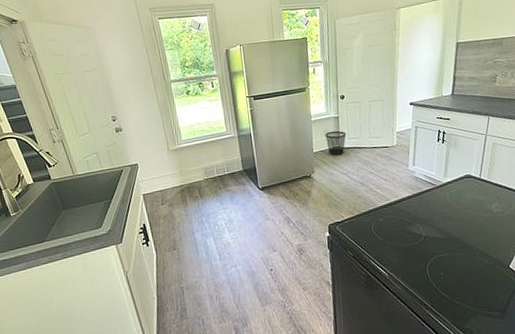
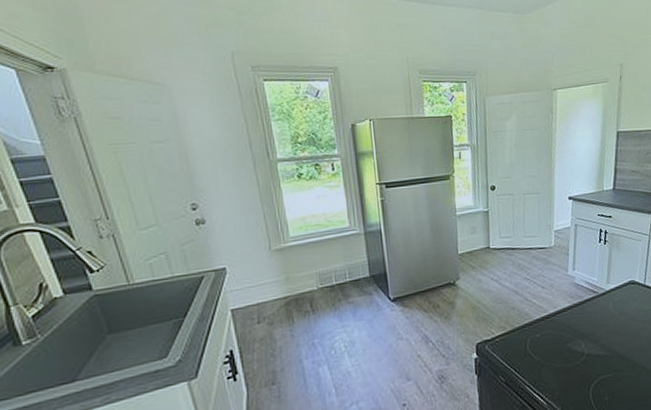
wastebasket: present [325,130,346,156] -> none [472,228,498,258]

